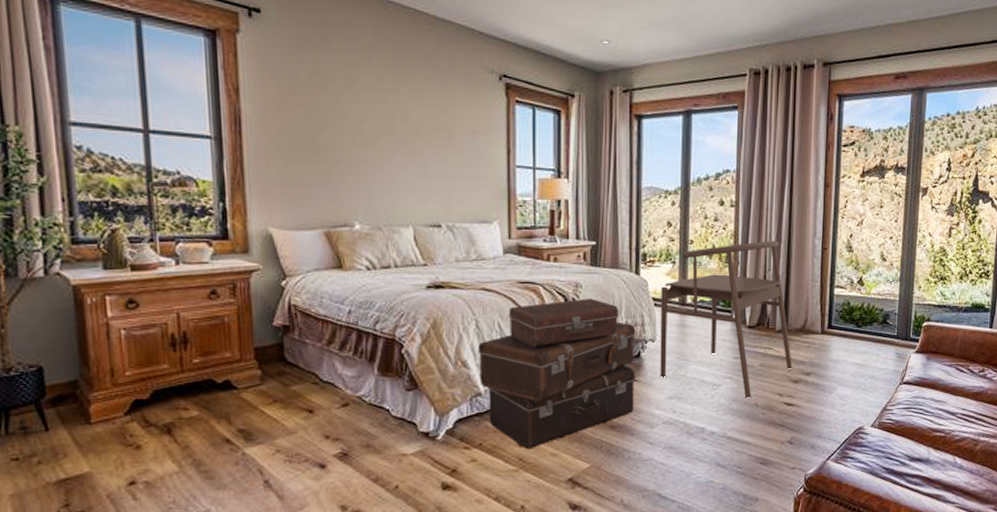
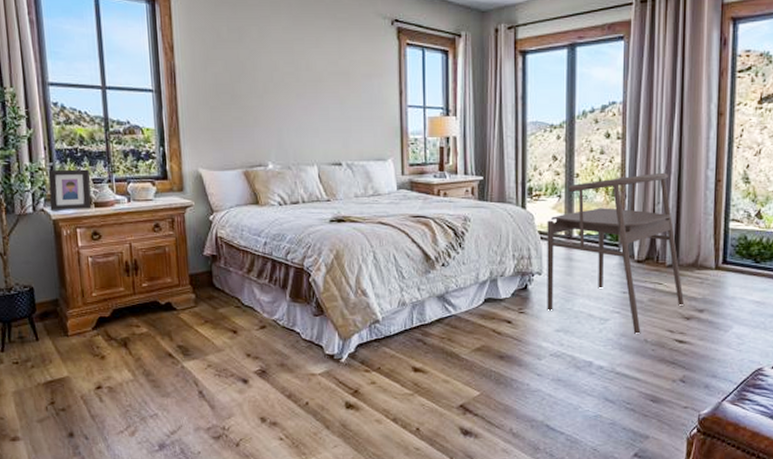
picture frame: none [67,225,127,274] -> present [48,169,92,210]
suitcase: present [477,299,636,450] -> none [375,232,523,375]

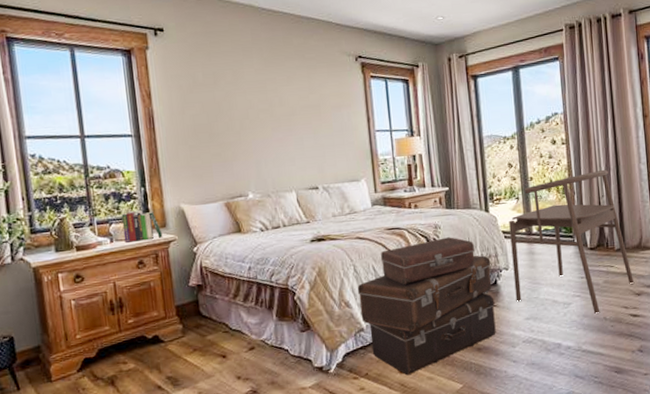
picture frame: present [48,169,92,210] -> none [27,215,73,259]
books: none [139,171,180,203] -> present [121,210,163,243]
suitcase: none [375,232,523,375] -> present [357,237,496,376]

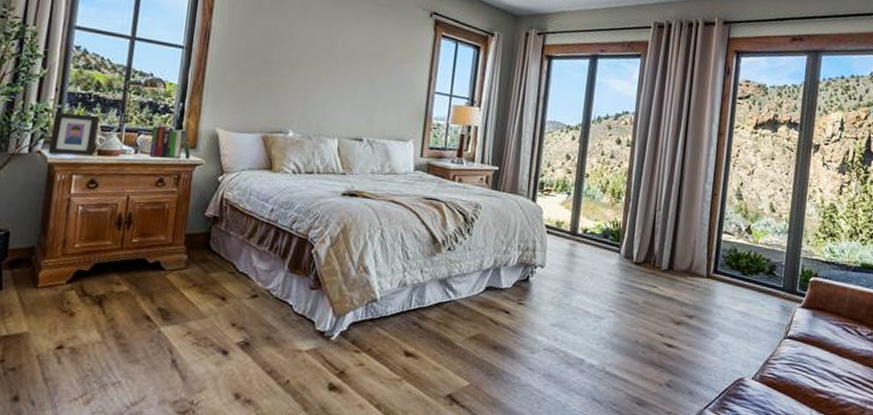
picture frame: none [27,215,73,259] -> present [48,112,101,156]
suitcase: present [357,237,496,376] -> none [377,219,527,360]
armchair: present [509,169,635,314] -> none [545,181,676,335]

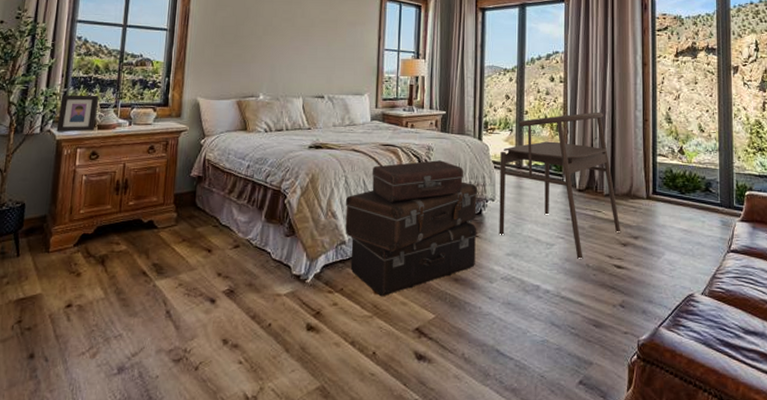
books: present [149,125,191,159] -> none [141,99,176,128]
suitcase: none [377,219,527,360] -> present [345,160,478,297]
armchair: none [545,181,676,335] -> present [499,112,621,259]

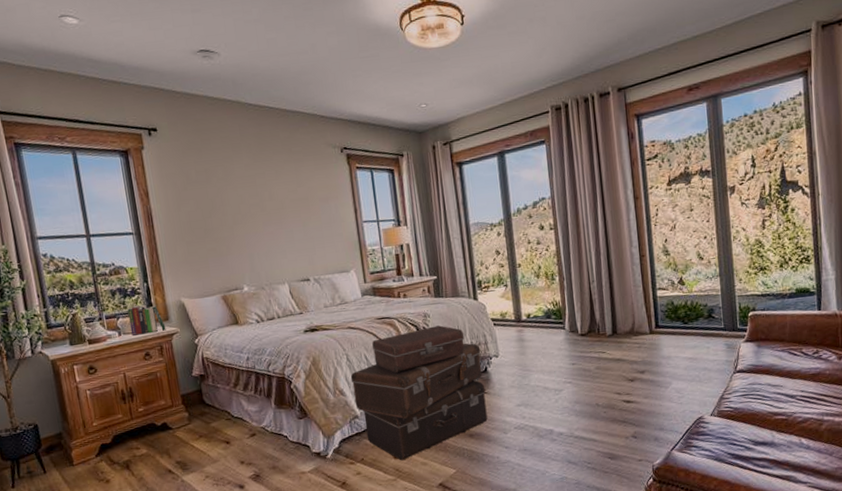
picture frame: present [56,95,100,132] -> none [43,310,86,352]
books: none [141,99,176,128] -> present [127,305,166,336]
armchair: present [499,112,621,259] -> none [498,254,628,400]

